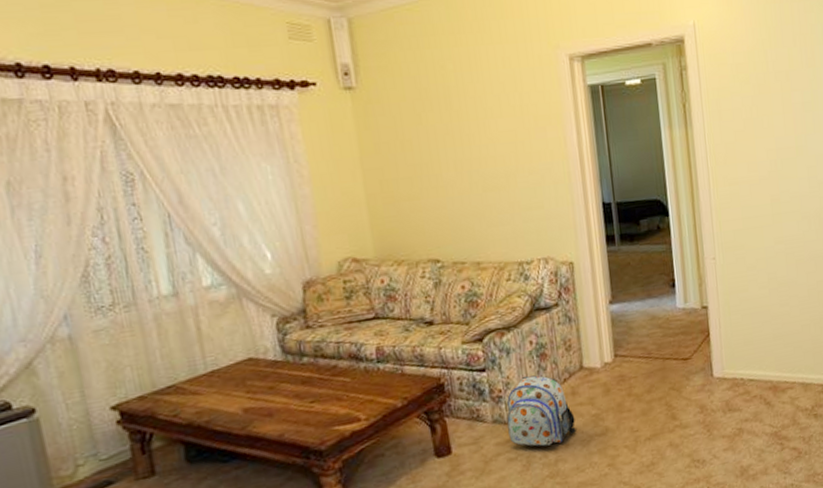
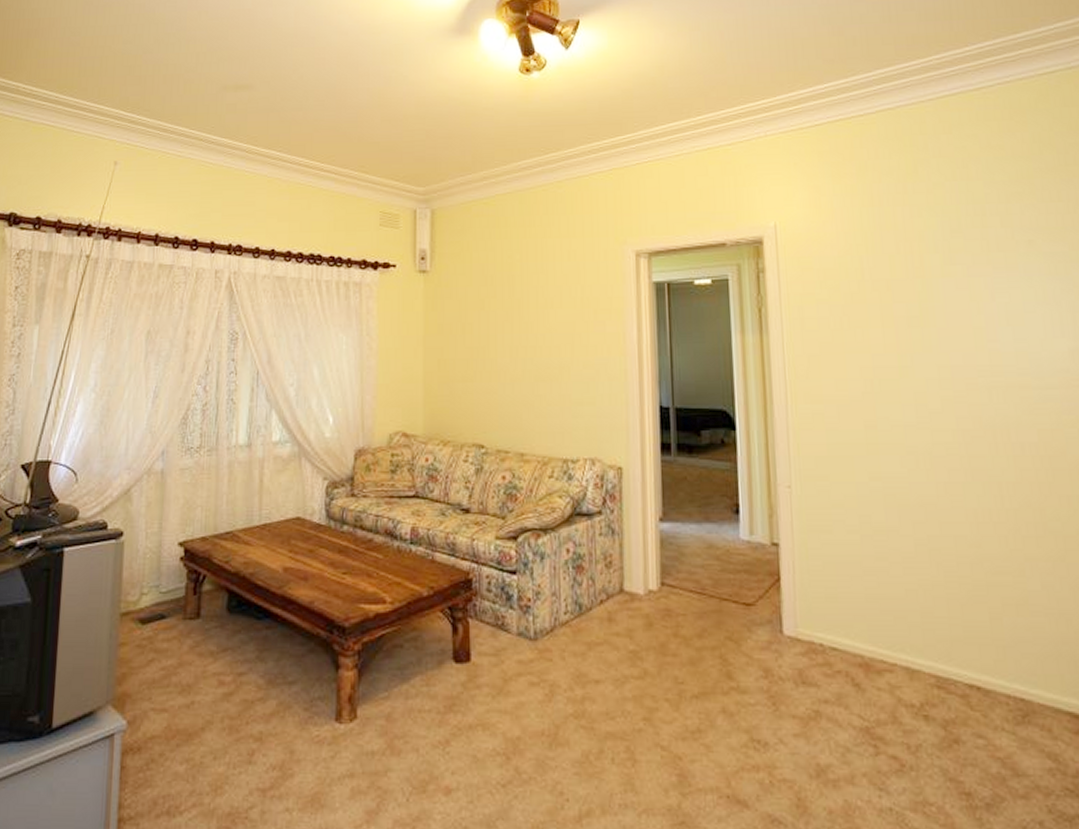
backpack: present [507,375,576,446] -> none [533,589,609,677]

